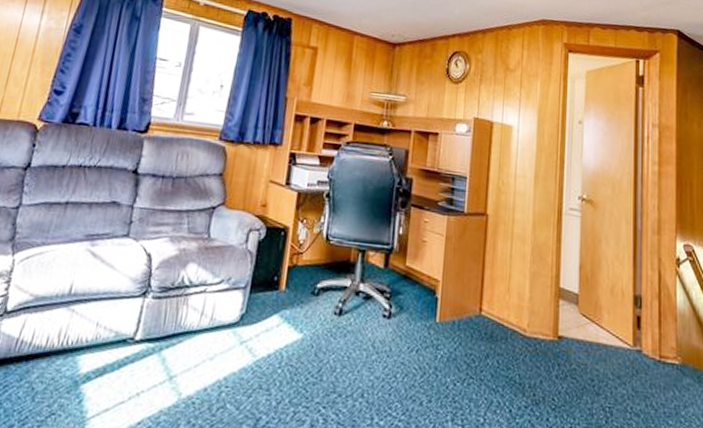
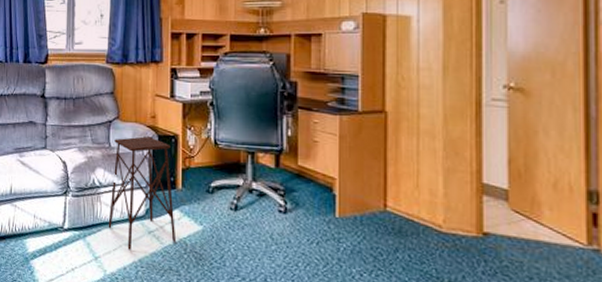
side table: none [192,227,279,366] -> present [108,136,177,250]

